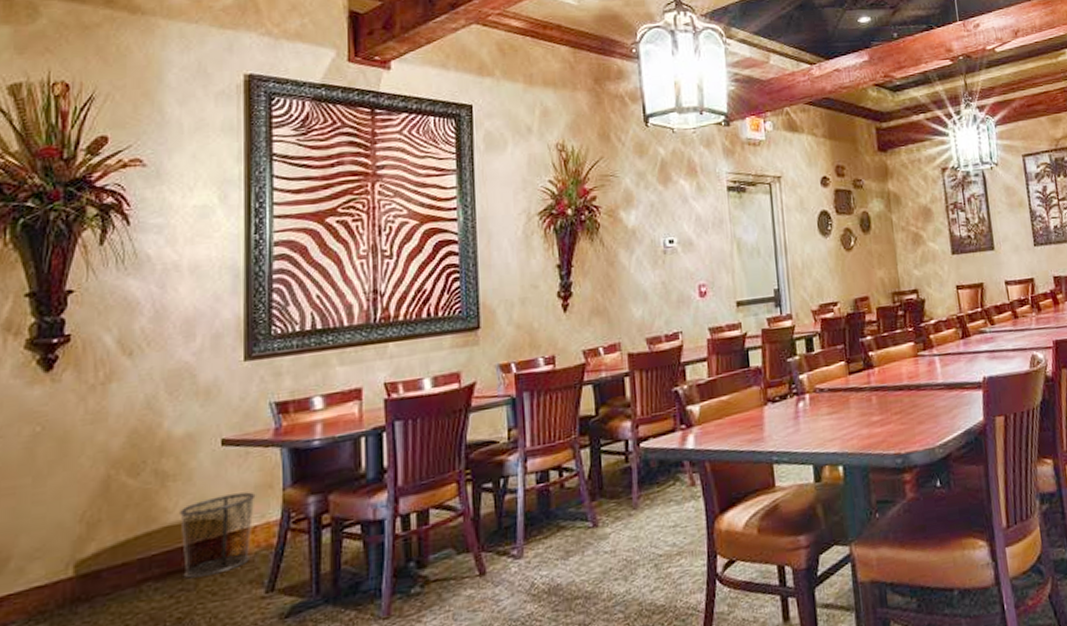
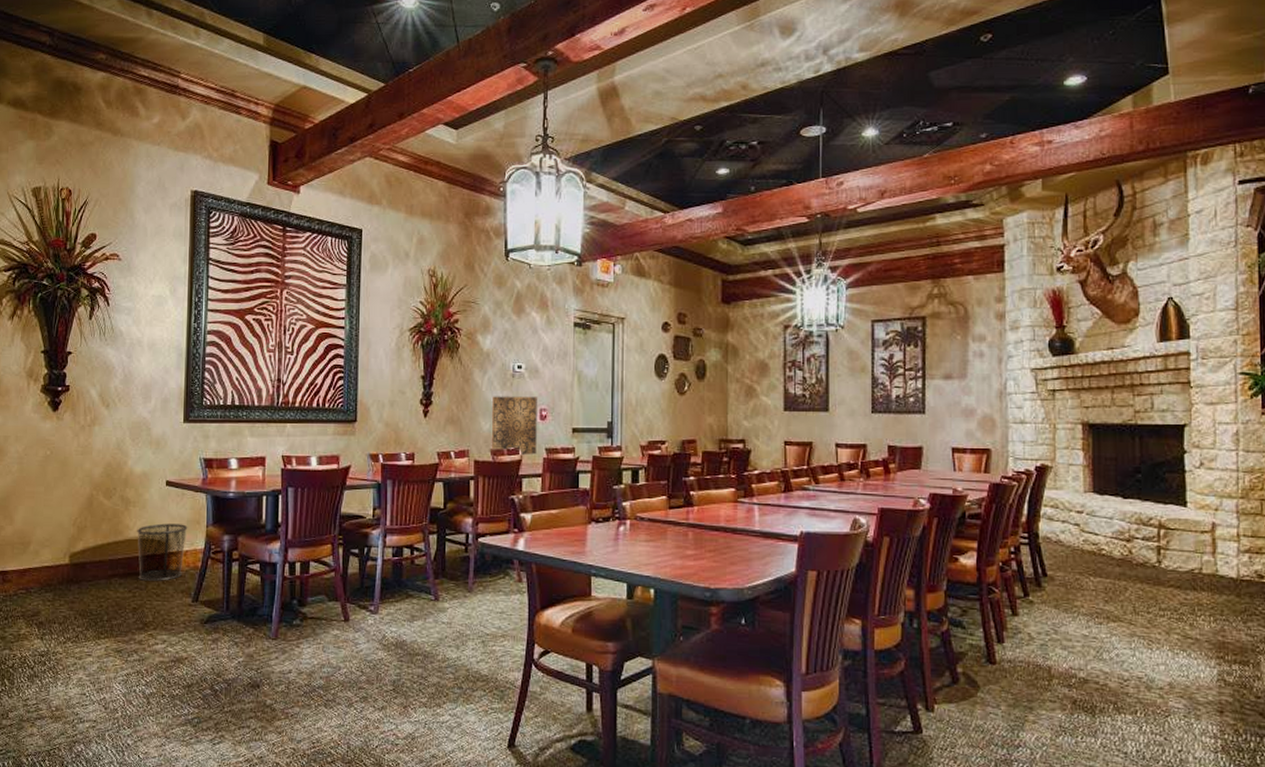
wall art: none [643,272,699,341] -> present [491,396,537,456]

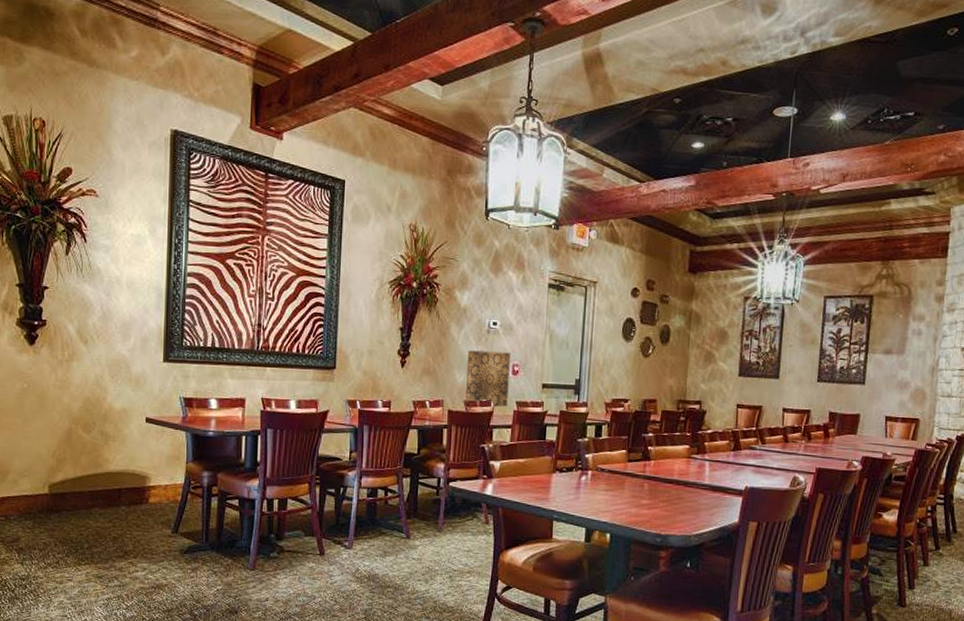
waste bin: present [137,523,188,582] -> none [117,458,168,513]

